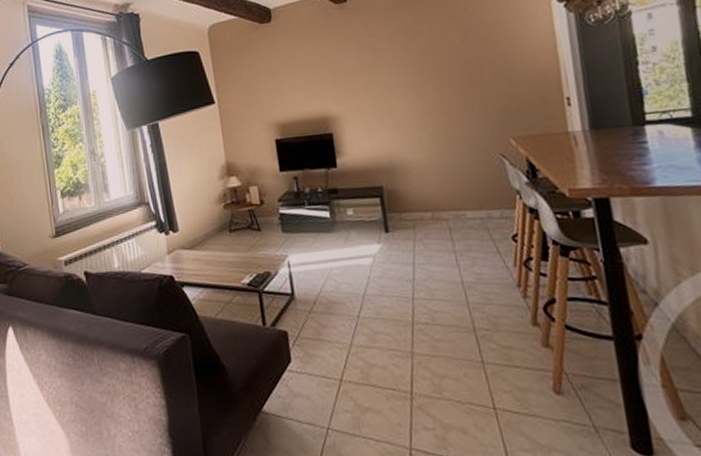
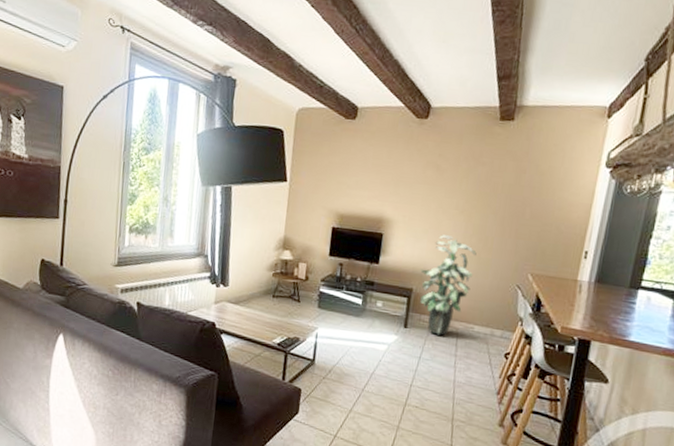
indoor plant: none [385,117,448,233] -> present [420,235,477,336]

